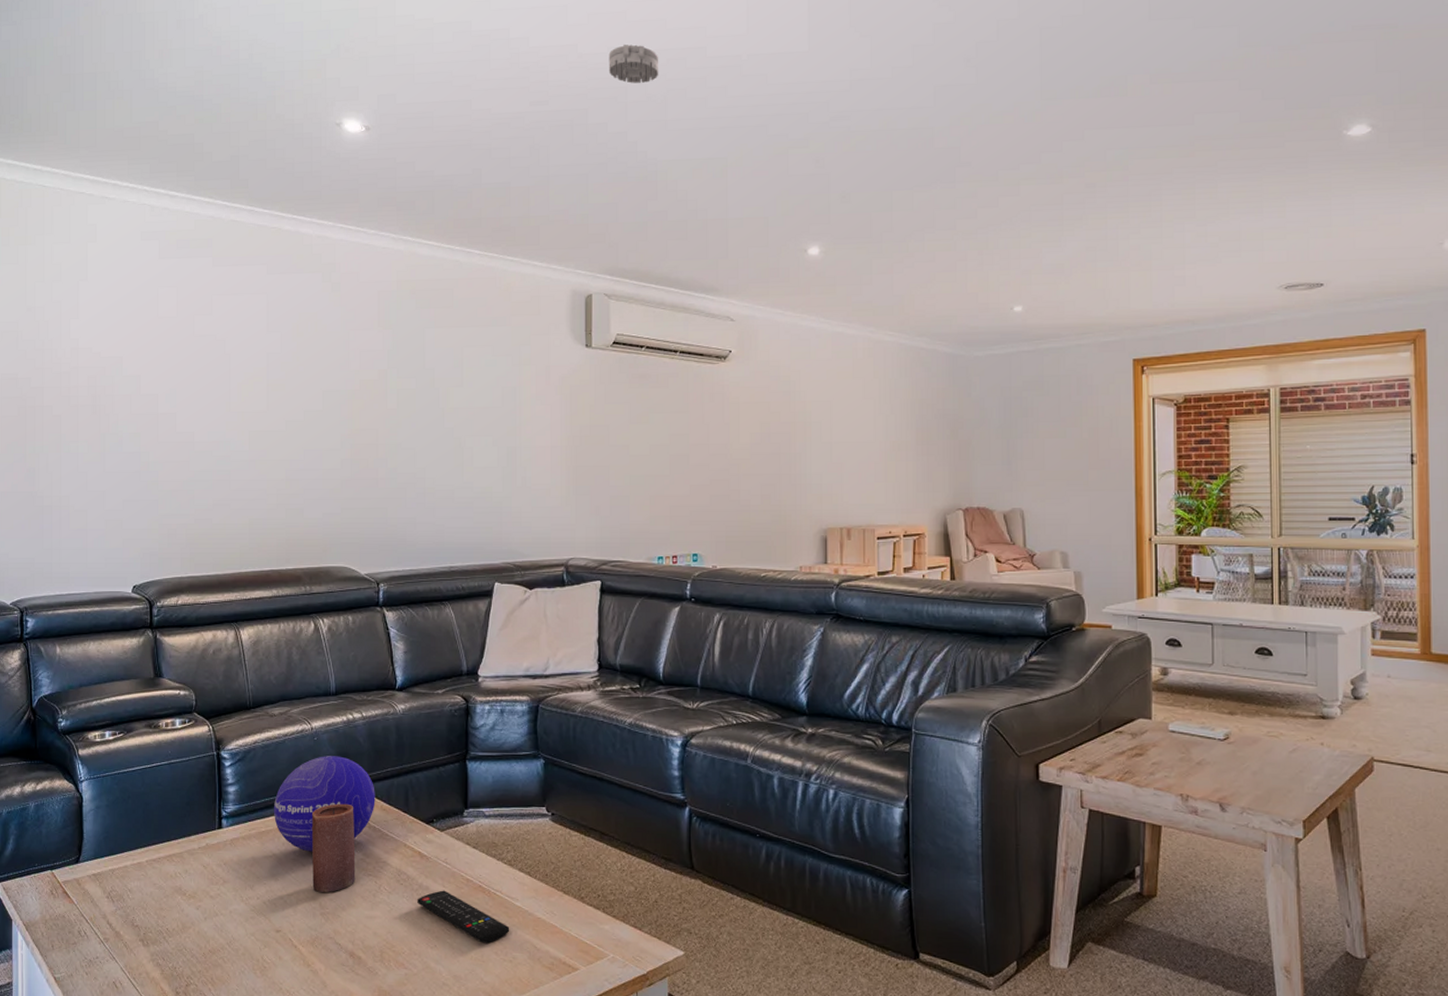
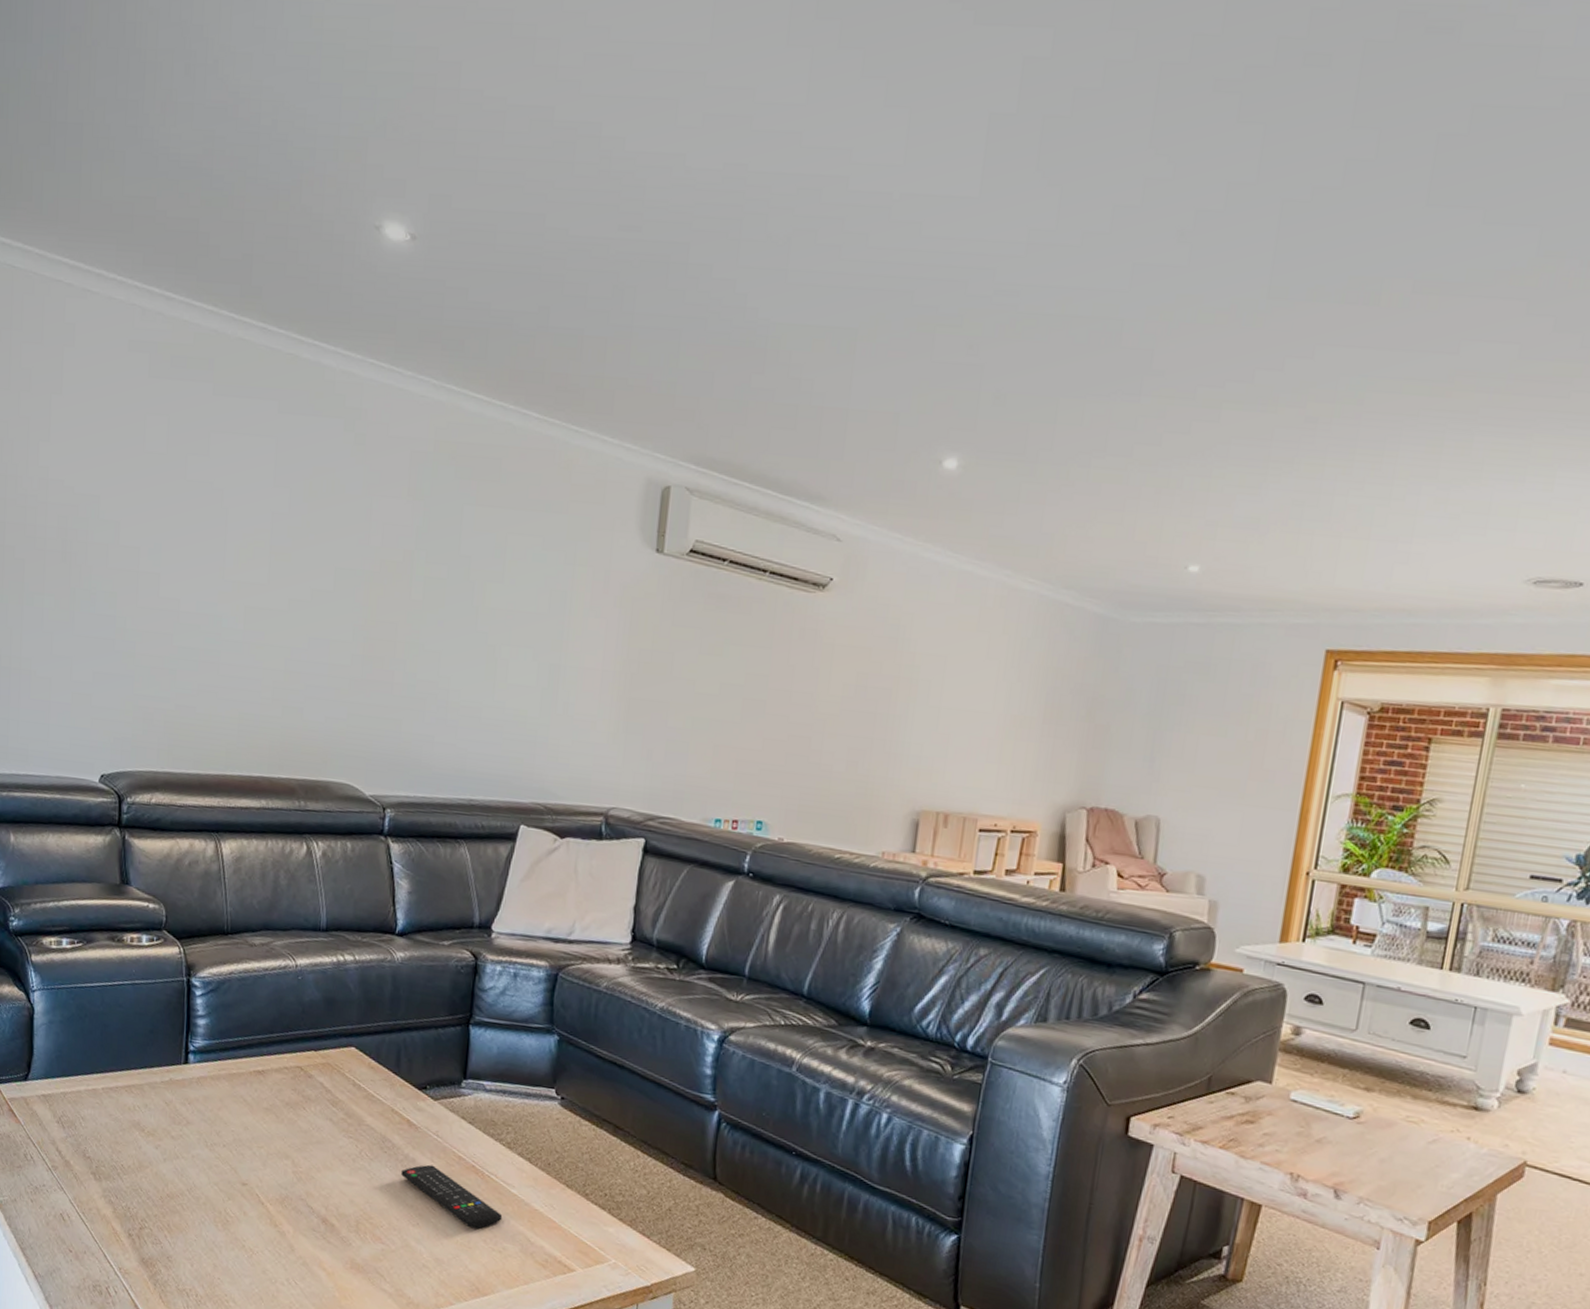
decorative ball: present [274,756,375,852] -> none [247,998,364,1104]
candle: present [311,803,356,892] -> none [285,1053,338,1151]
smoke detector: present [608,44,659,83] -> none [721,162,788,217]

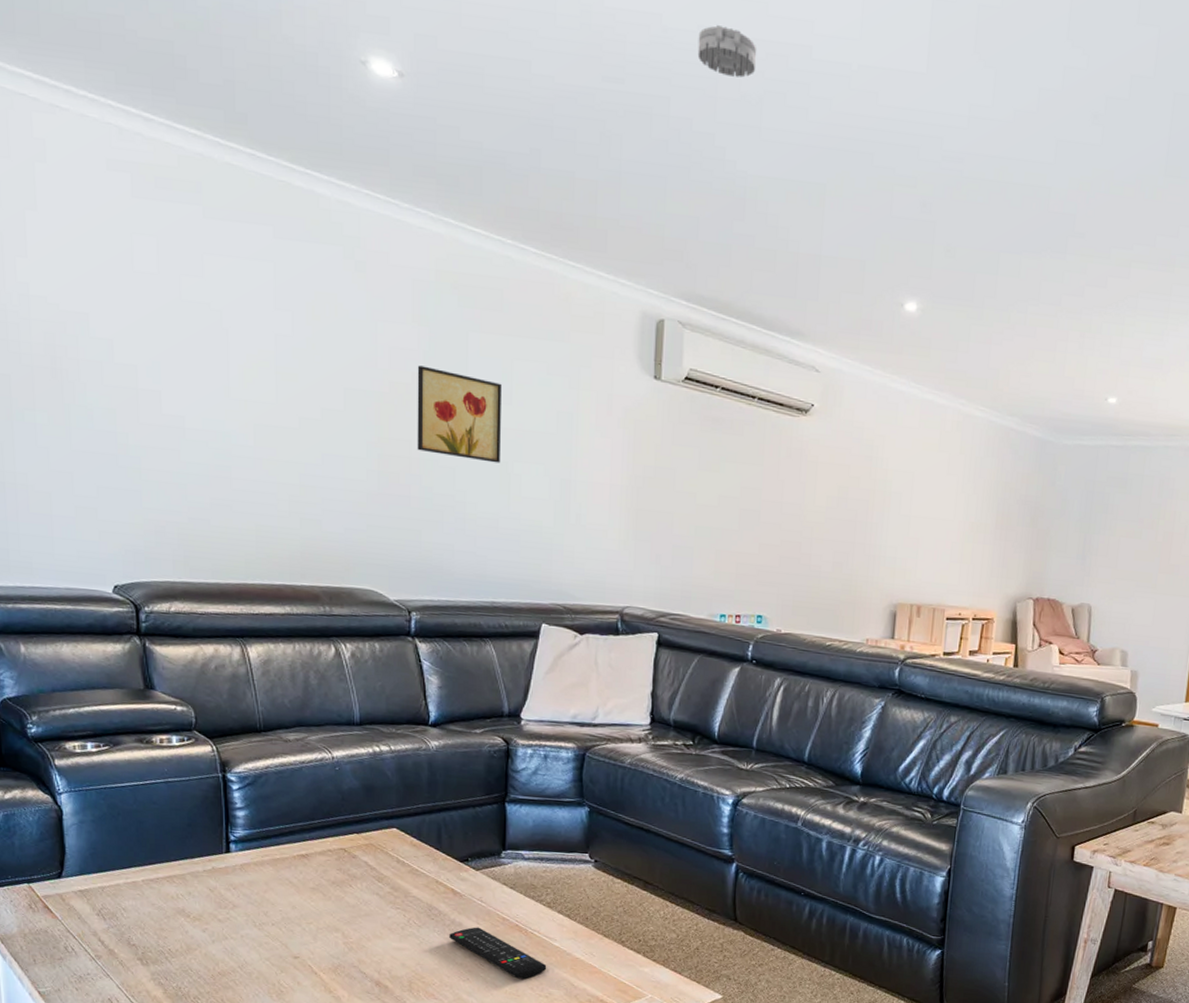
wall art: none [403,542,494,647] -> present [417,365,502,463]
smoke detector: none [721,162,788,217] -> present [697,25,757,78]

